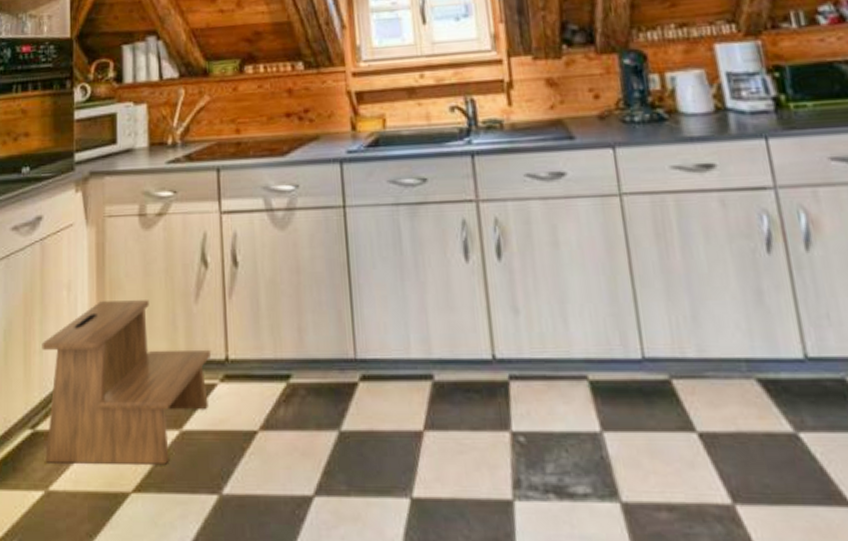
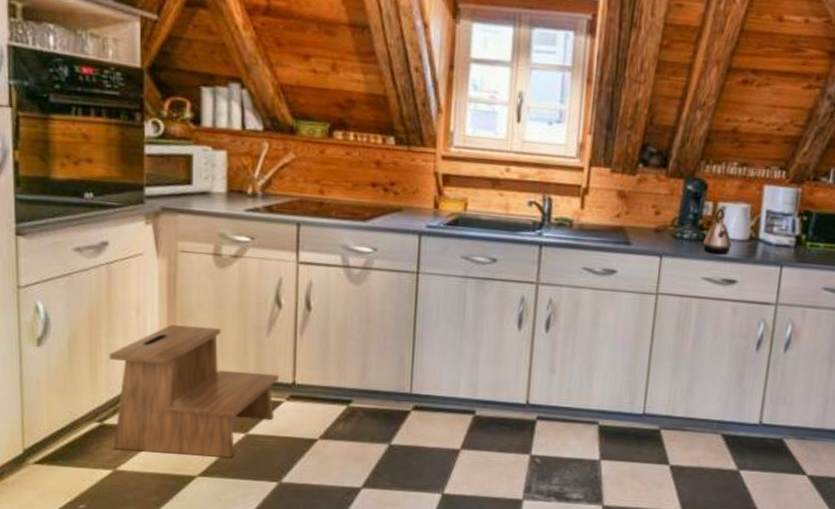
kettle: none [658,79,696,135] -> present [702,208,732,255]

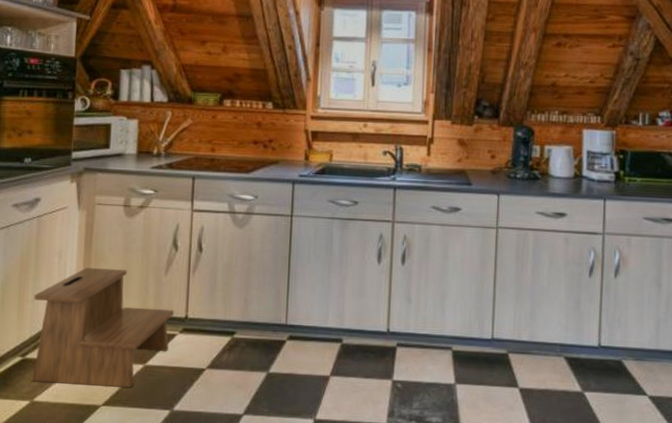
kettle: present [702,208,732,255] -> none [533,150,559,191]

